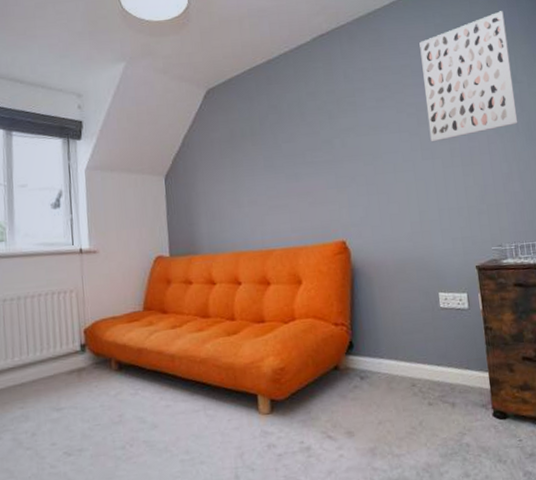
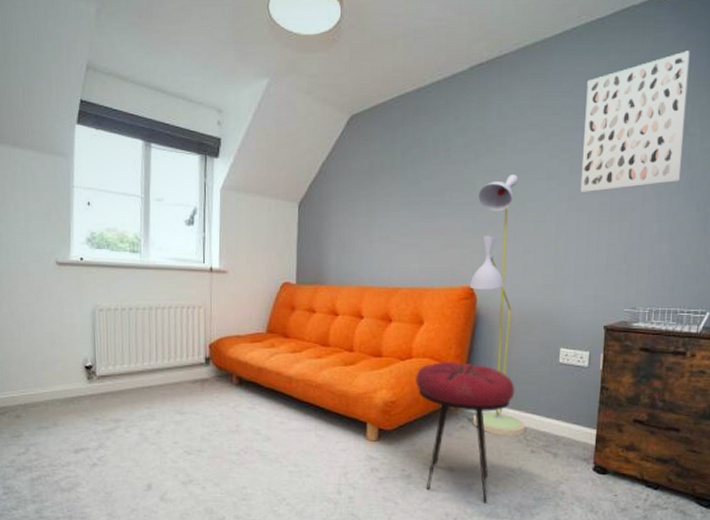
stool: none [301,318,403,468] -> present [416,361,515,503]
floor lamp: none [337,130,420,391] -> present [469,174,526,436]

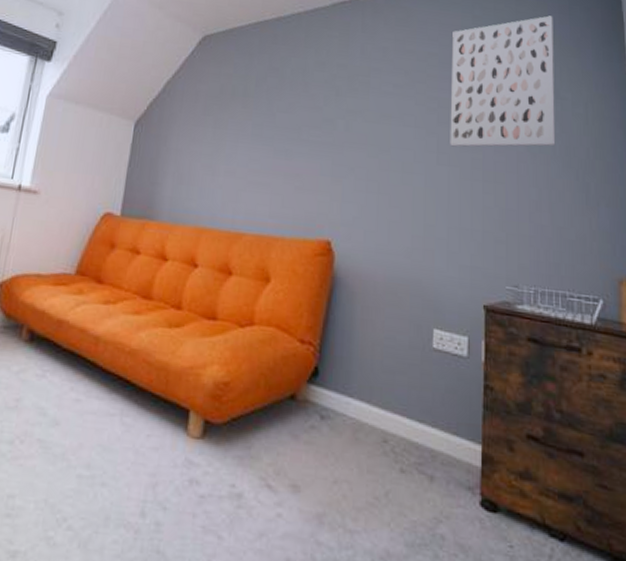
stool: present [416,361,515,503] -> none [256,333,380,547]
floor lamp: present [469,174,526,436] -> none [325,117,393,446]

